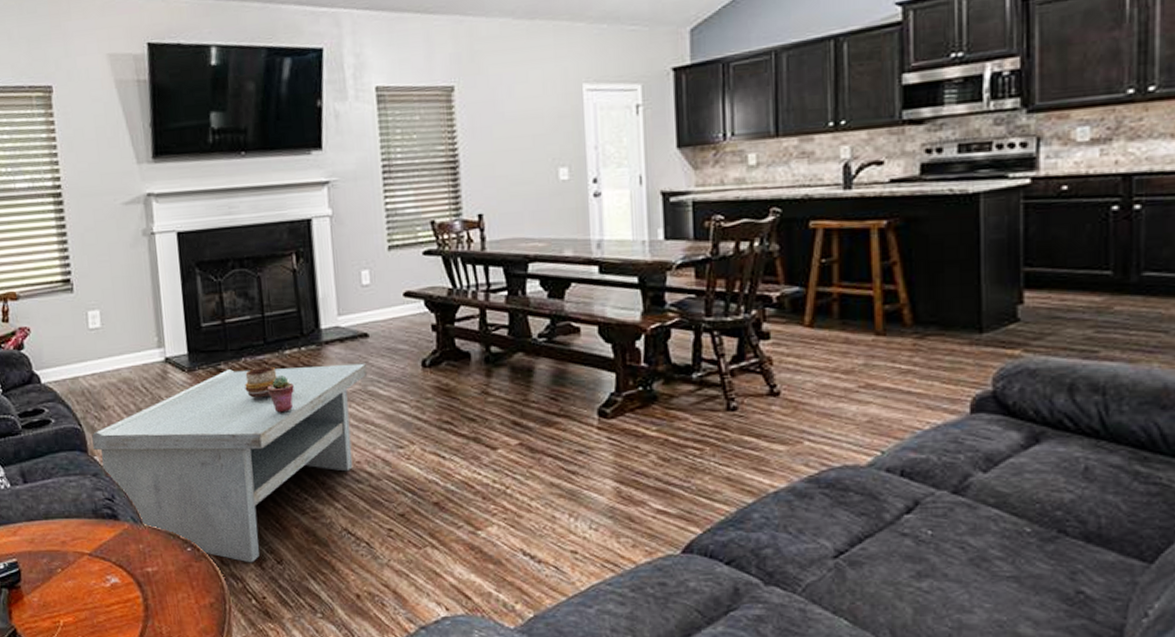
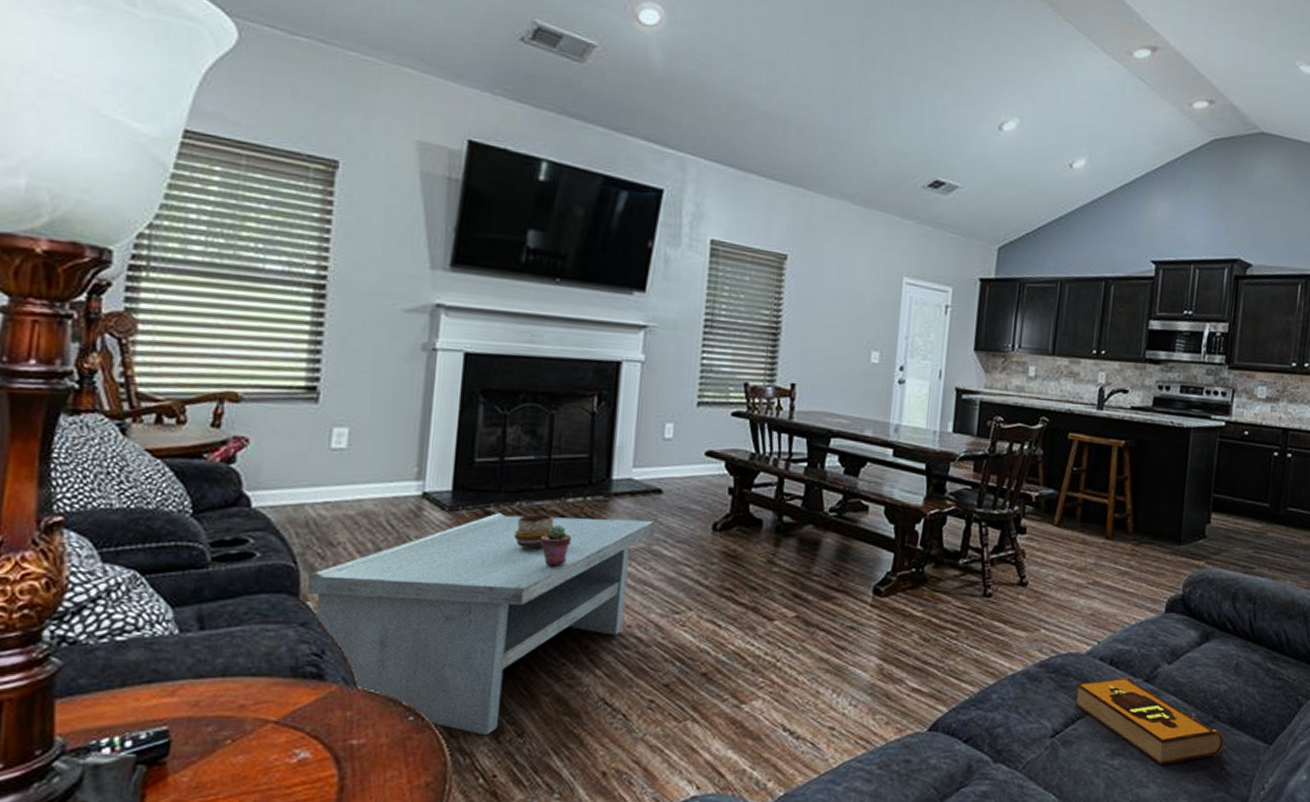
hardback book: none [857,488,1077,588] -> present [1074,676,1224,765]

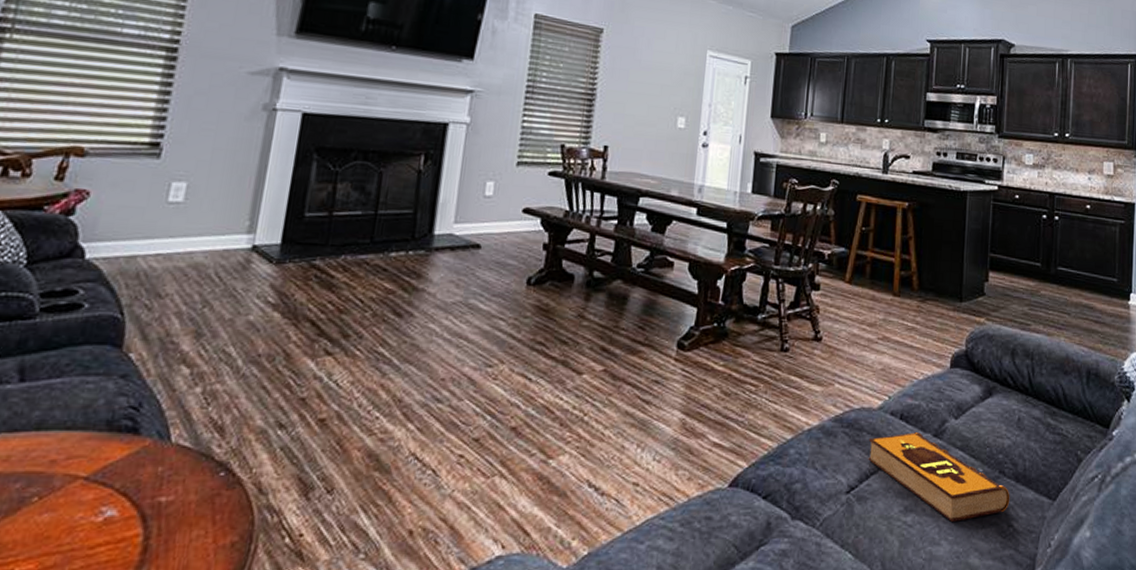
coffee table: present [307,513,656,736] -> none [131,266,473,492]
decorative bowl: present [514,513,555,548] -> none [337,267,377,301]
potted succulent: present [540,525,571,566] -> none [362,278,392,319]

